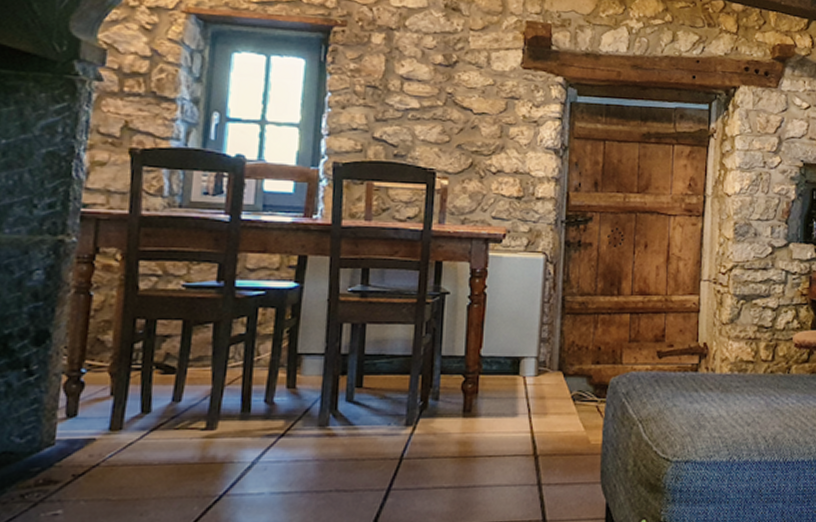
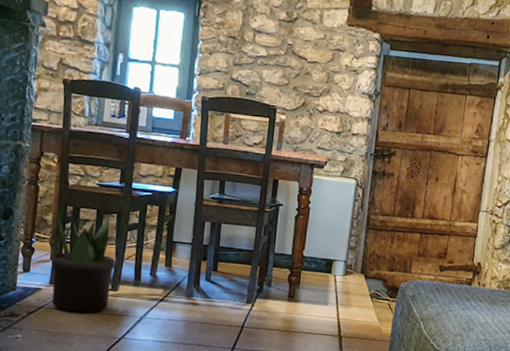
planter: none [112,324,212,468] -> present [51,209,115,313]

